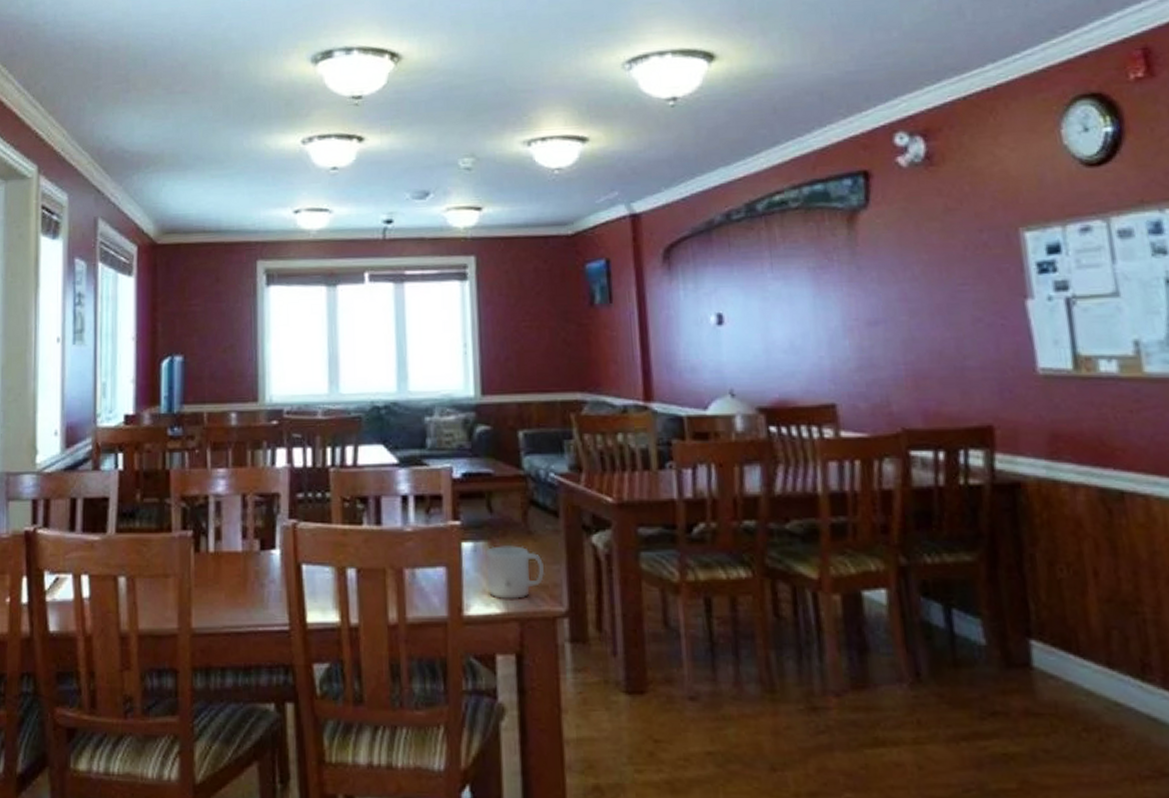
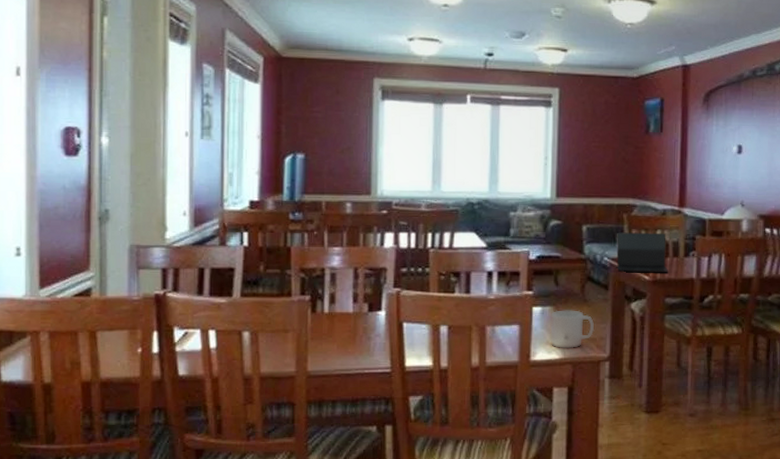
laptop: none [564,437,639,494] -> present [616,232,669,273]

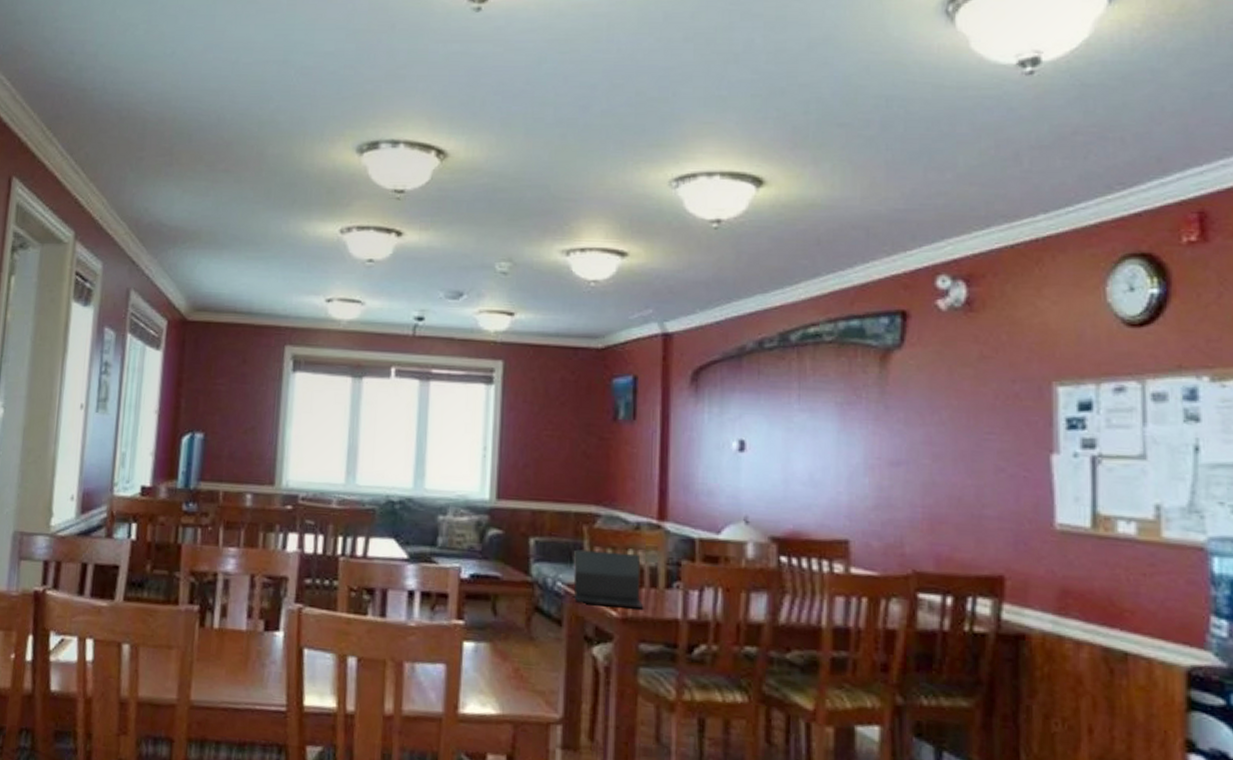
mug: present [550,310,595,349] -> none [484,648,543,704]

